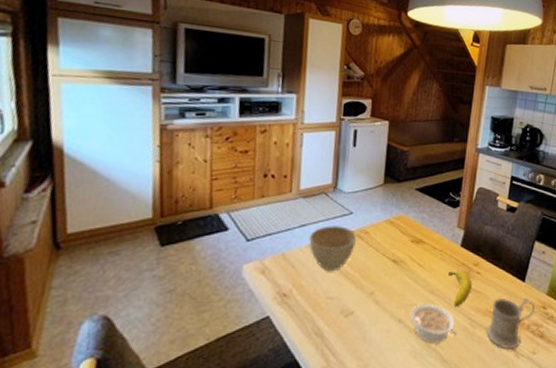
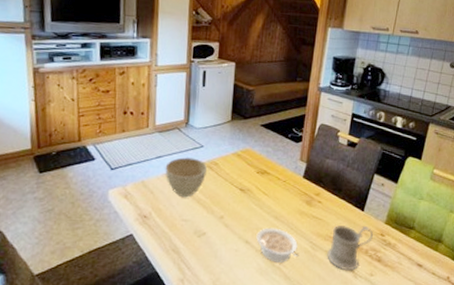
fruit: present [449,270,471,308] -> none [292,199,313,232]

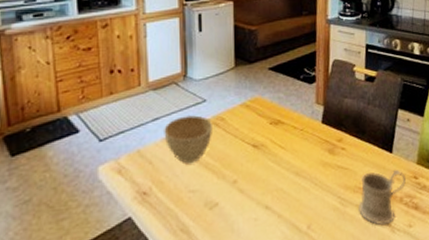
legume: present [256,227,299,263] -> none [277,186,328,227]

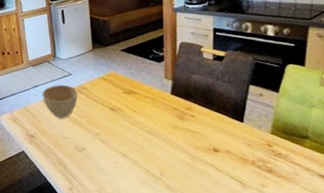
mug: present [358,169,406,226] -> none [208,136,258,182]

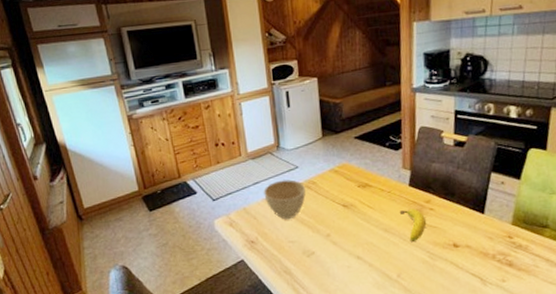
fruit: none [163,114,187,145] -> present [400,208,426,243]

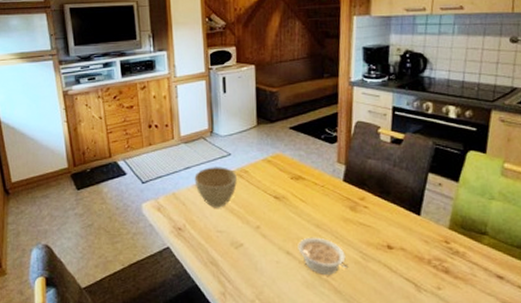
legume: none [367,240,417,276] -> present [298,237,349,275]
fruit: present [400,208,426,243] -> none [333,205,359,241]

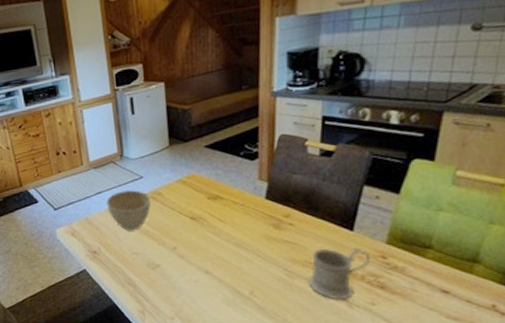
legume: present [298,237,349,275] -> none [217,256,273,293]
mug: none [381,231,435,284] -> present [308,247,370,300]

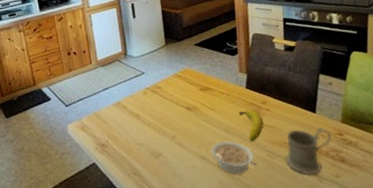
flower pot: present [106,190,151,231] -> none [113,85,152,123]
legume: none [217,256,273,293] -> present [210,141,258,174]
fruit: none [255,223,284,259] -> present [239,109,264,142]

